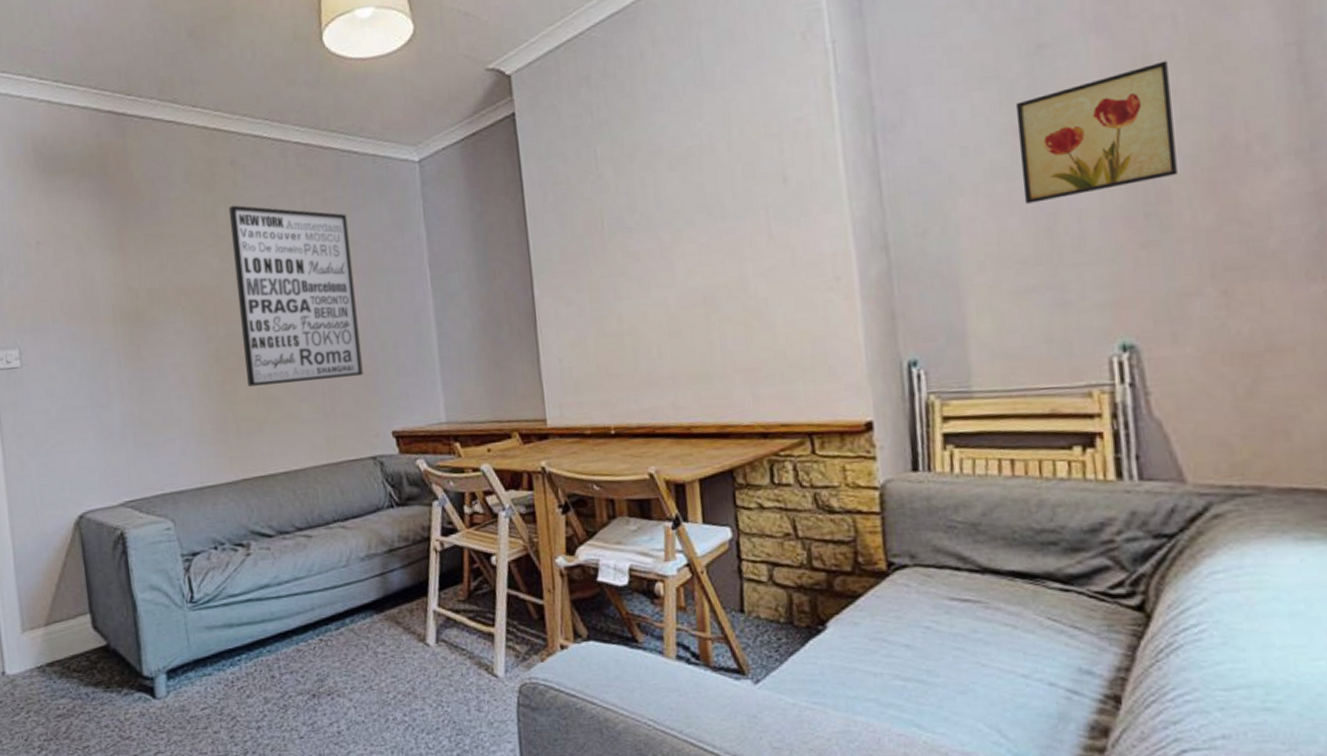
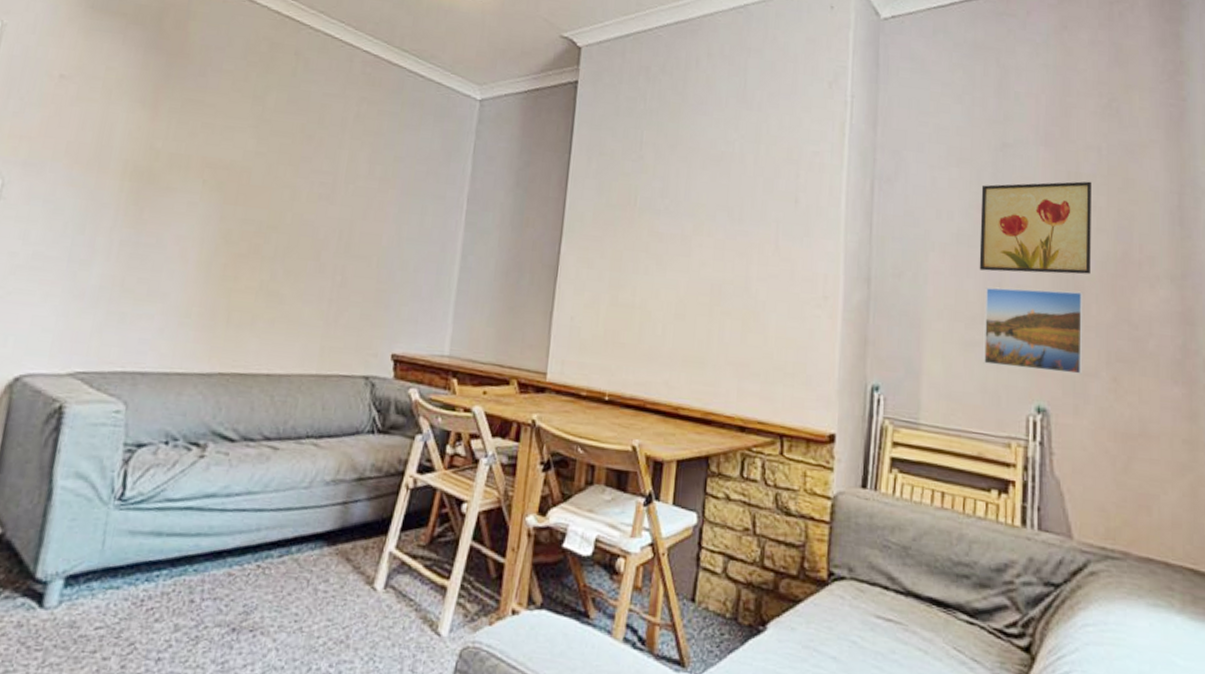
wall art: present [228,205,363,387] -> none [251,93,399,292]
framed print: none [1035,198,1179,310] -> present [983,286,1084,375]

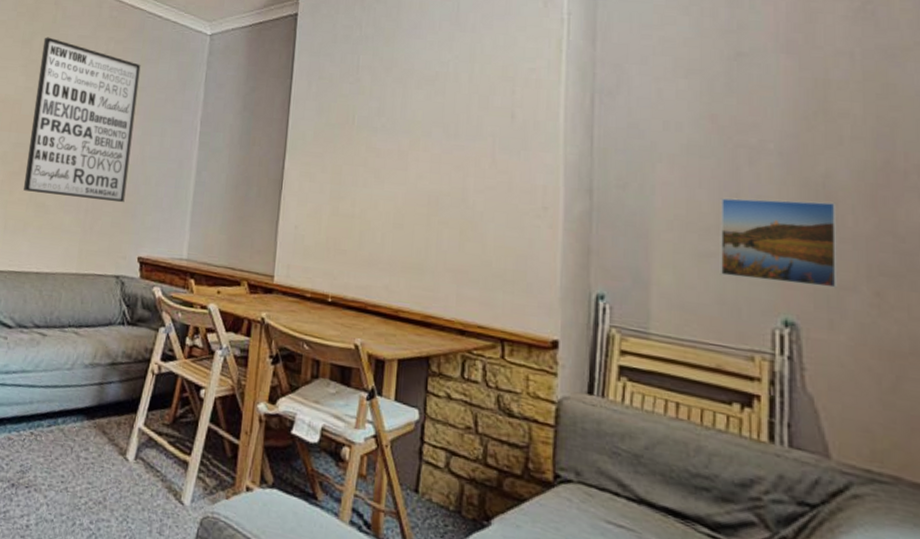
wall art: none [251,93,399,292] -> present [23,37,141,203]
wall art: present [979,181,1091,275] -> none [713,88,845,185]

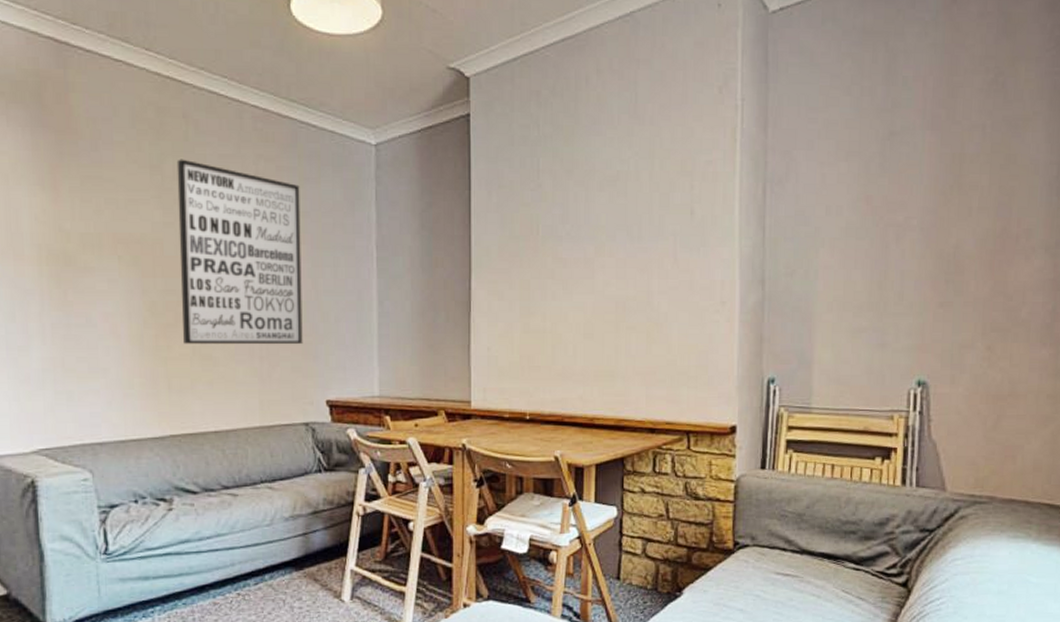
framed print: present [720,197,838,288] -> none [869,270,963,347]

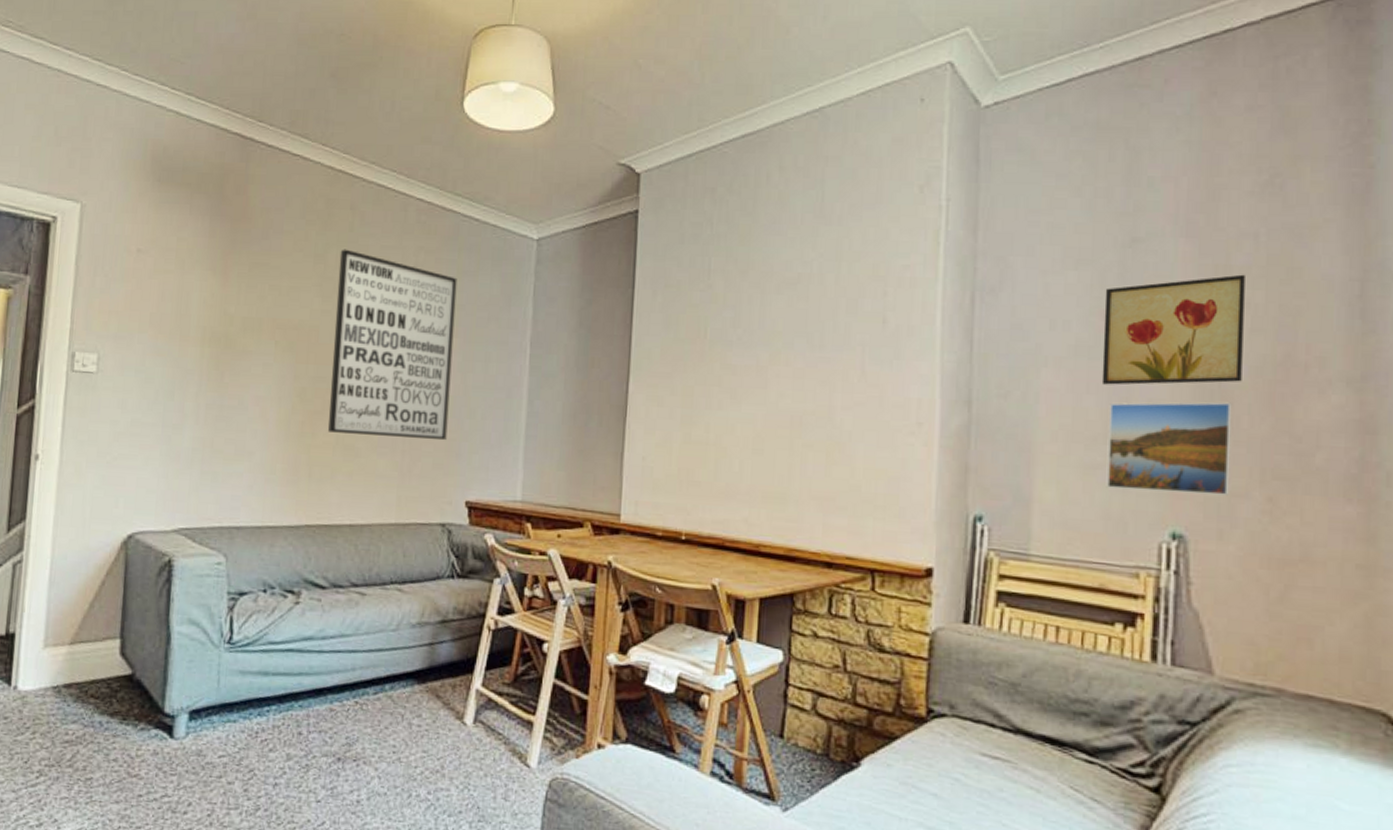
wall art: none [866,161,975,260] -> present [1101,274,1245,385]
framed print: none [869,270,963,347] -> present [1106,402,1232,495]

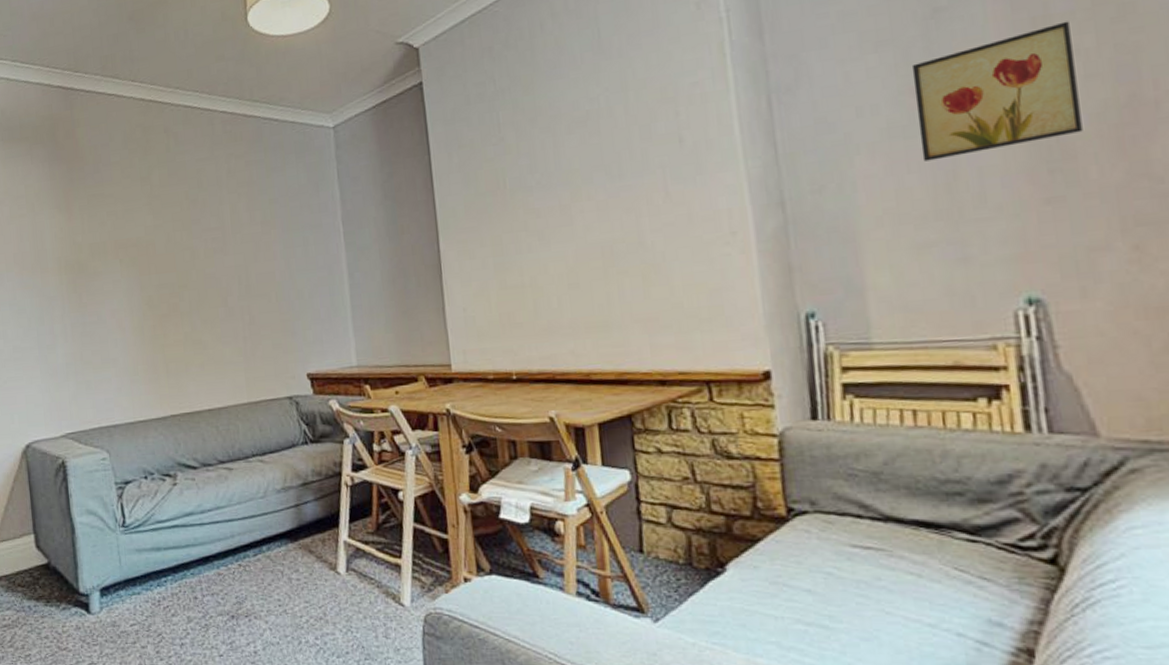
wall art: present [327,249,457,441] -> none [162,168,281,331]
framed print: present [1106,402,1232,495] -> none [934,155,1088,264]

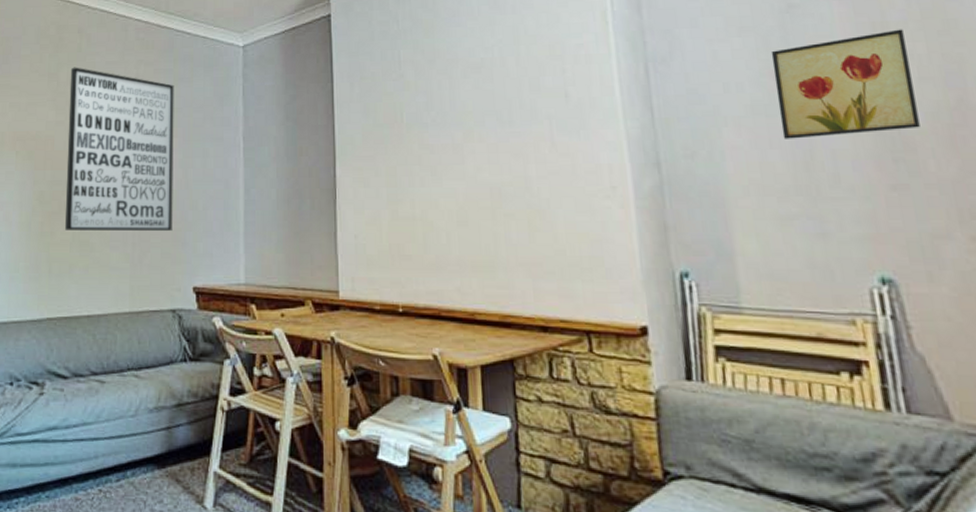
wall art: none [162,168,281,331] -> present [64,67,174,232]

